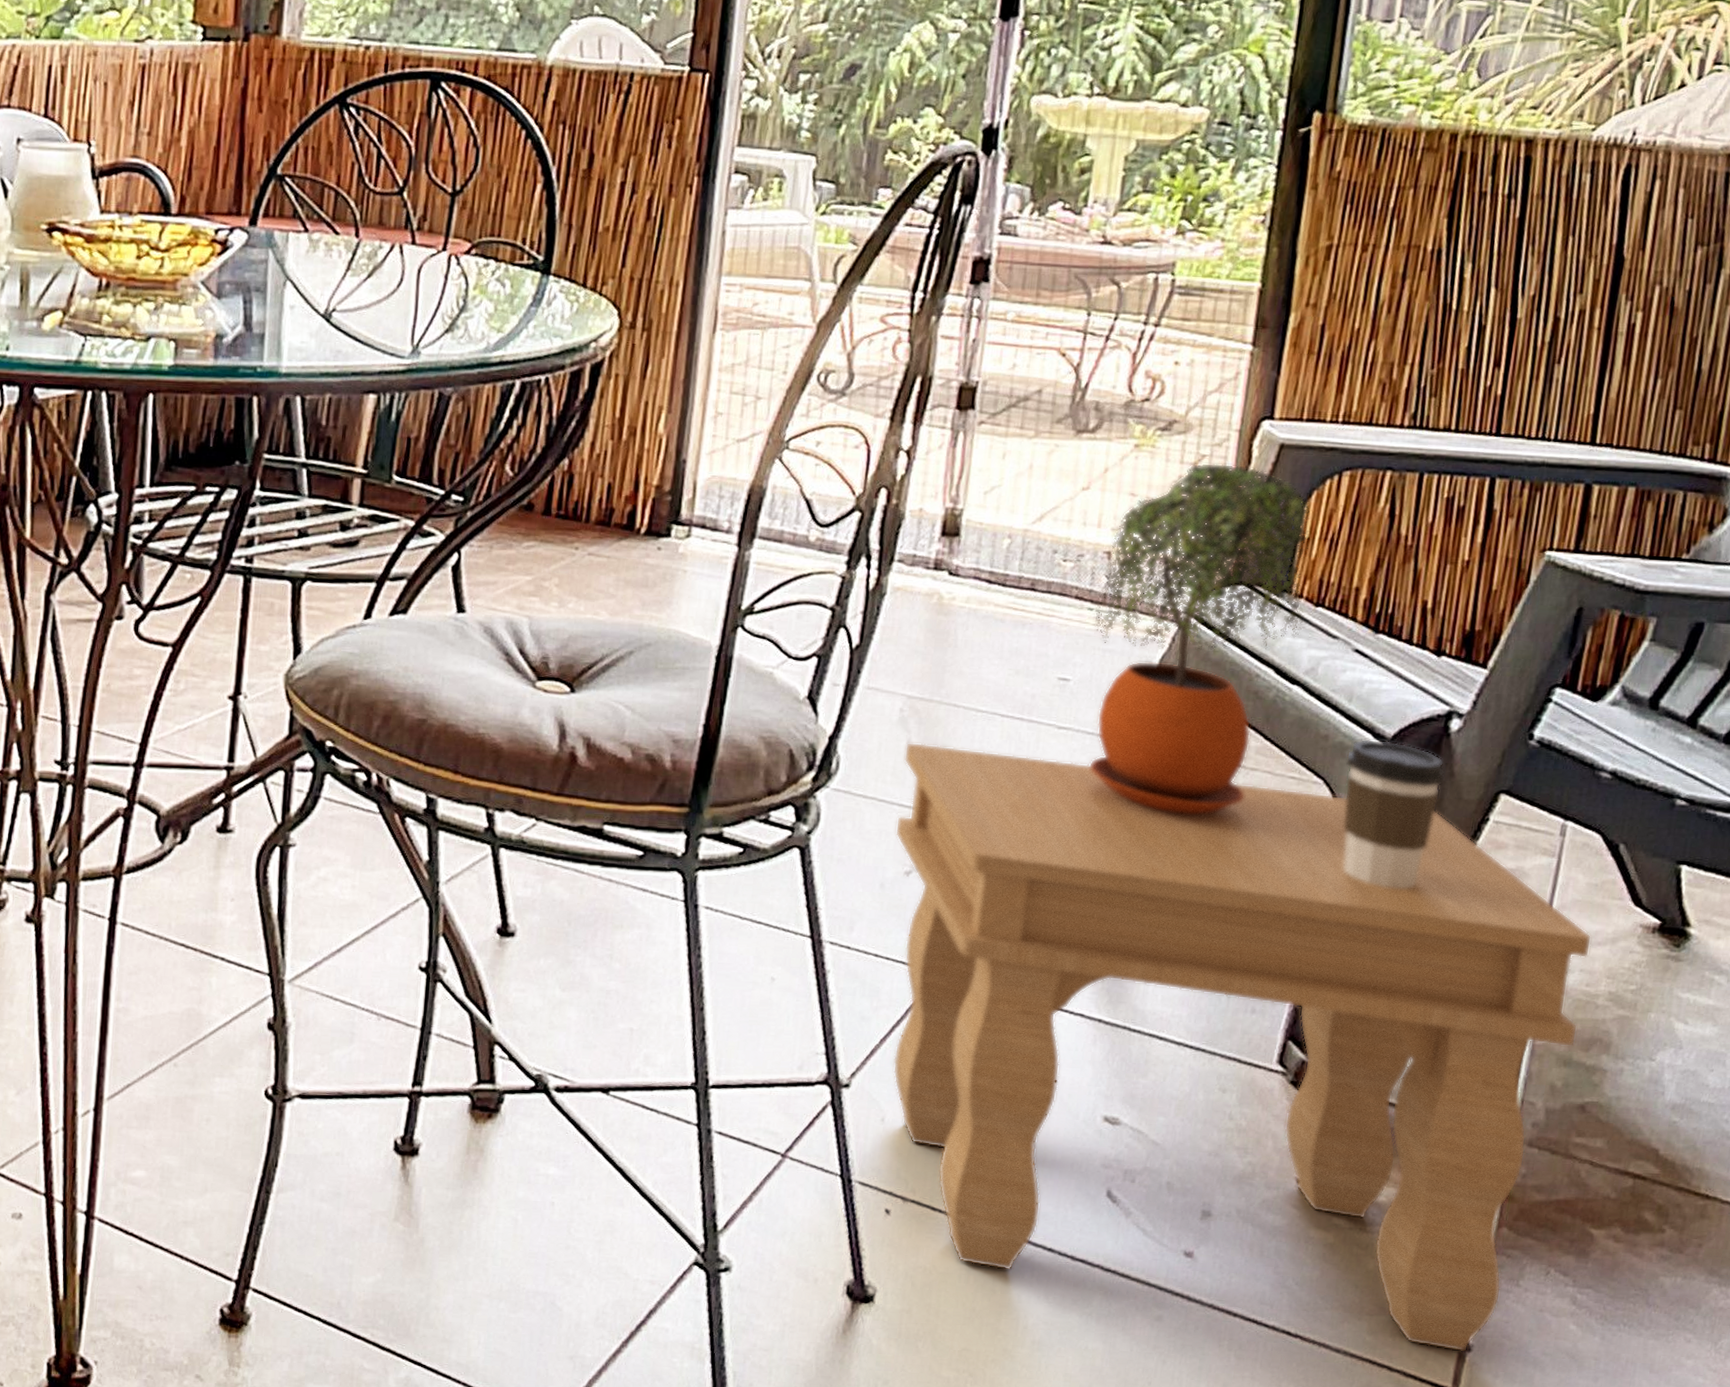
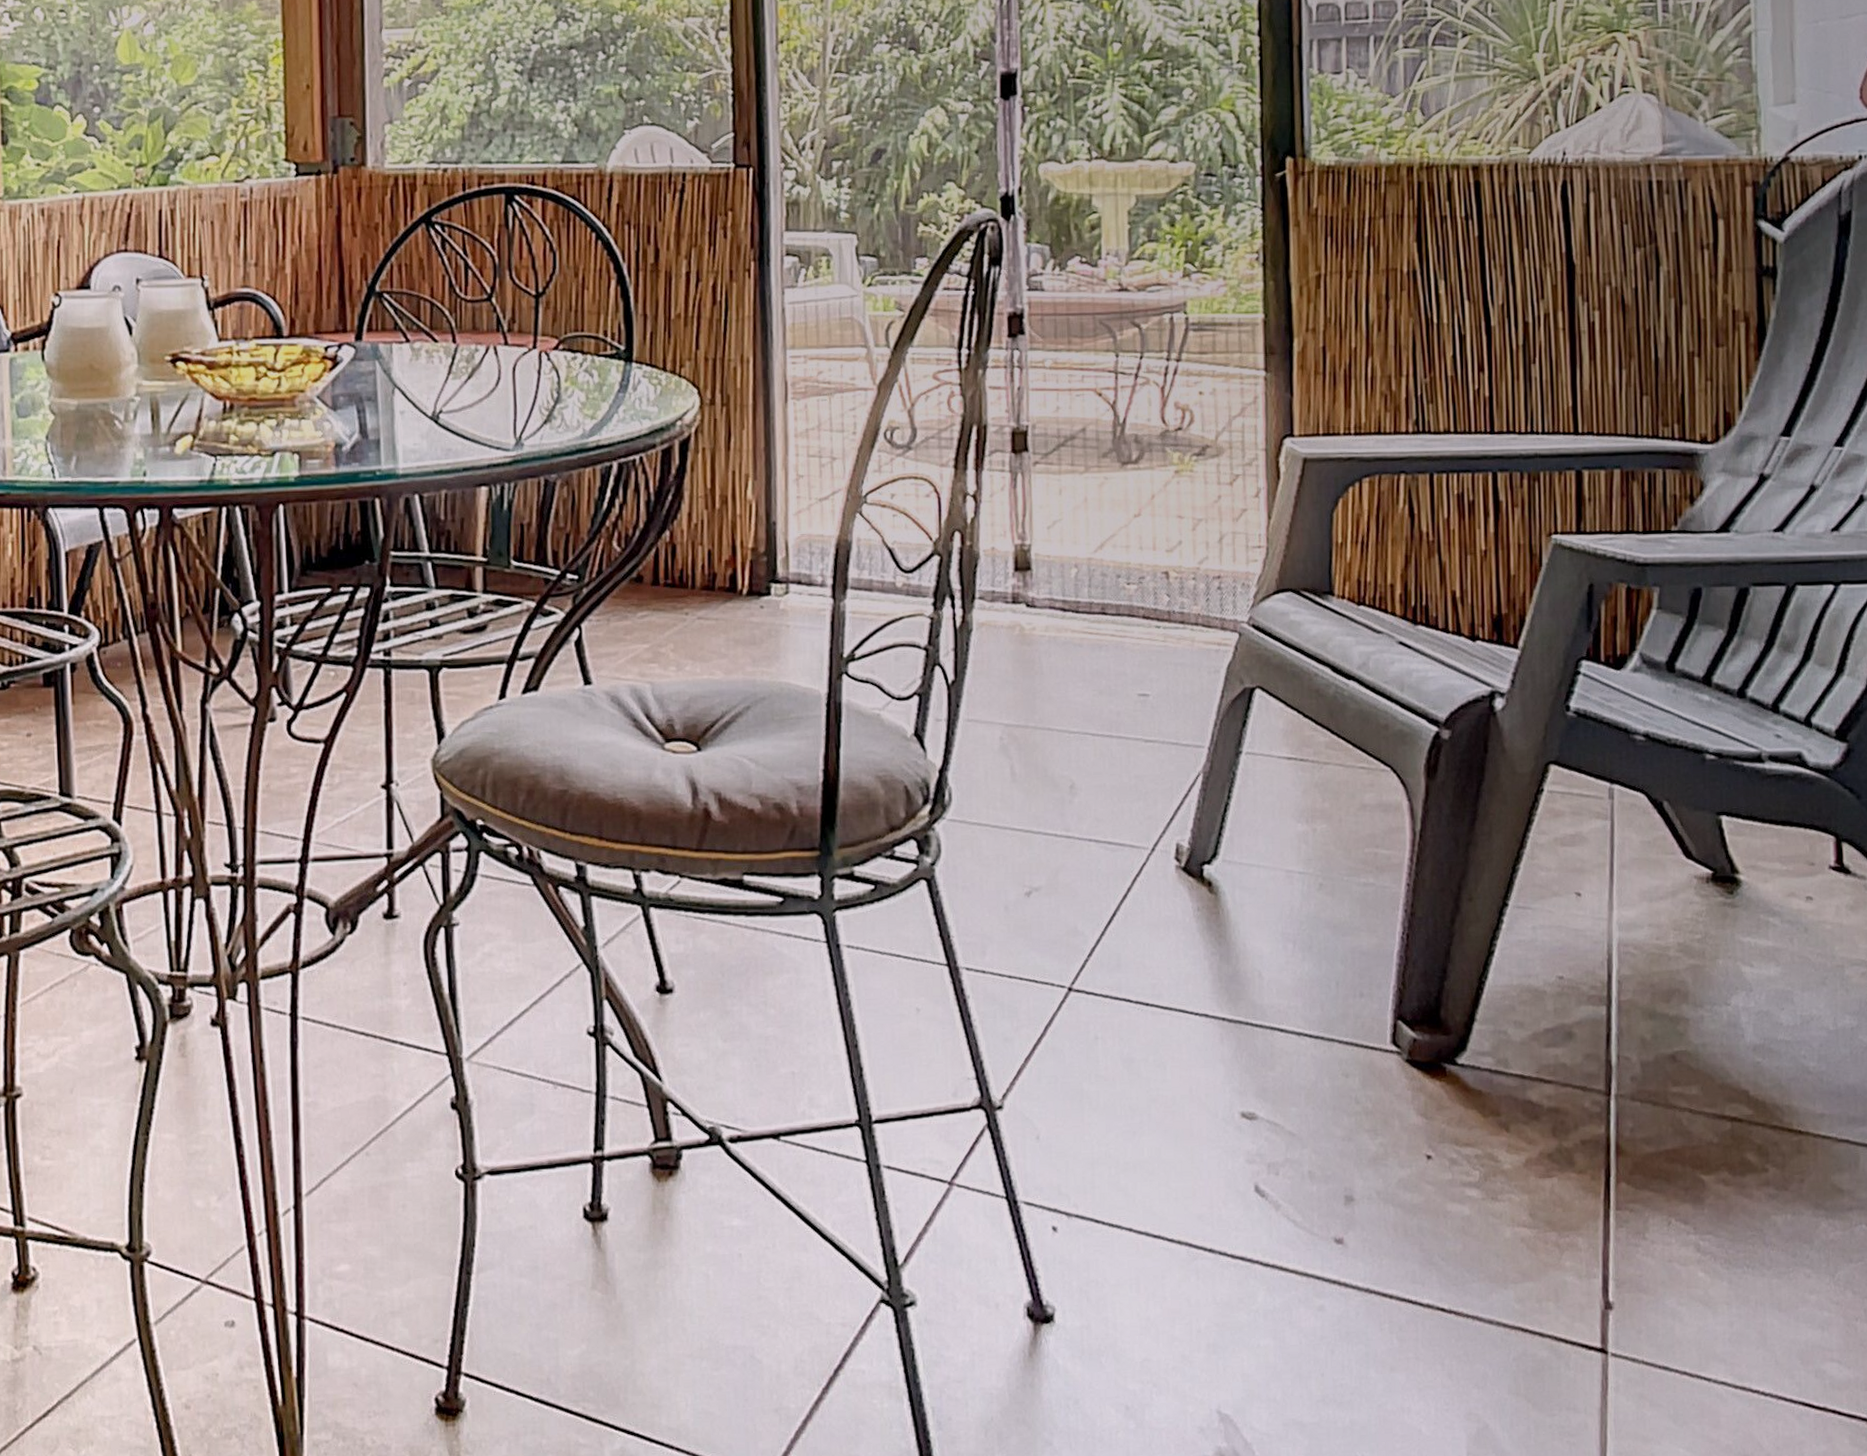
side table: present [892,742,1592,1352] -> none [1009,767,1657,1311]
potted plant: present [1088,462,1310,815] -> none [1162,480,1349,812]
coffee cup: present [1343,738,1446,890] -> none [1407,724,1499,864]

